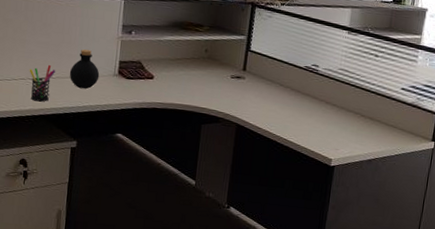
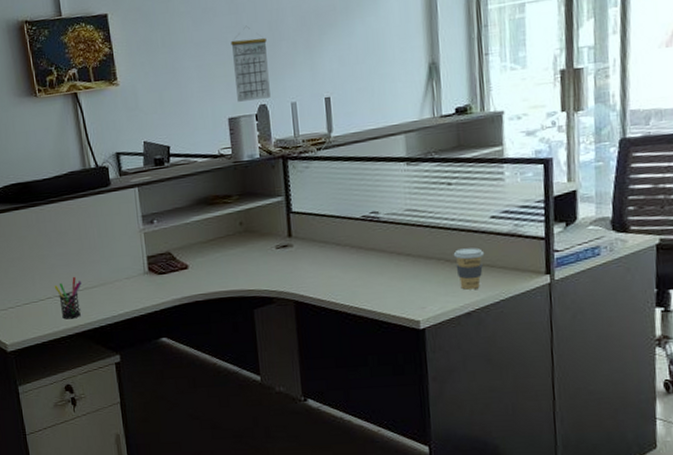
bottle: present [69,49,100,89] -> none [96,251,129,296]
coffee cup: none [367,108,391,142] -> present [453,247,485,290]

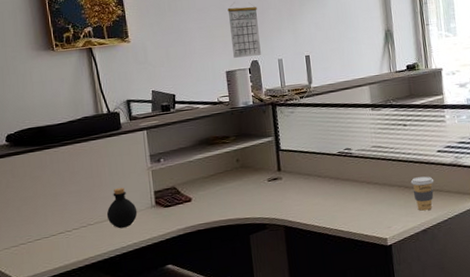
pen holder: present [54,276,81,320] -> none [66,212,92,253]
bottle: none [96,251,129,296] -> present [106,188,138,229]

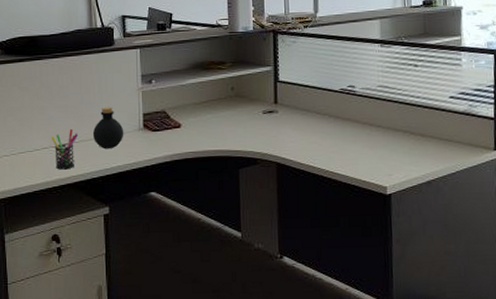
pen holder: none [66,212,92,253] -> present [51,128,78,170]
coffee cup: present [410,176,435,211] -> none [417,123,444,160]

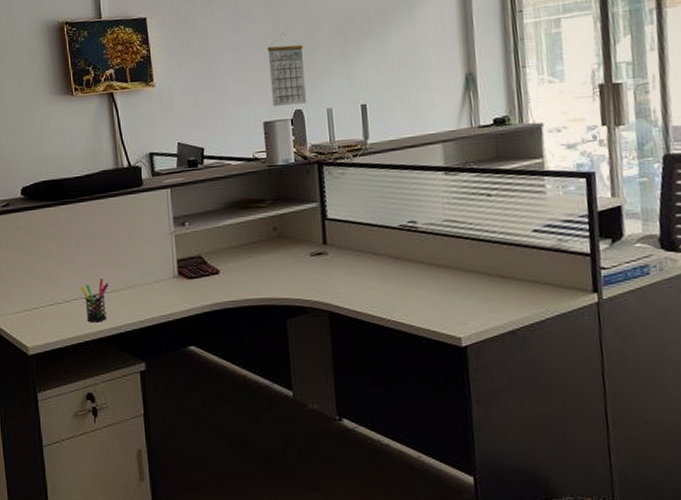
bottle: present [92,107,124,150] -> none [124,253,158,300]

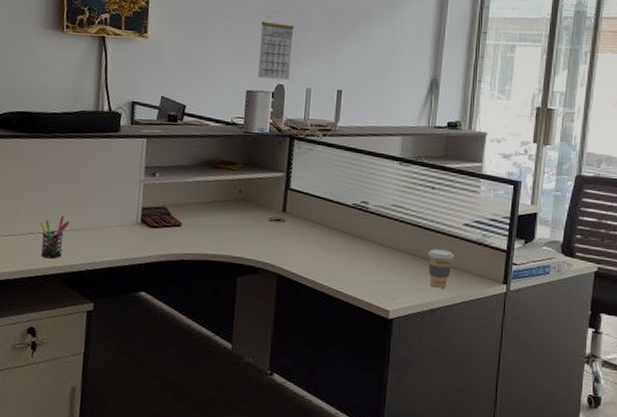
coffee cup: none [495,262,528,306] -> present [427,249,455,288]

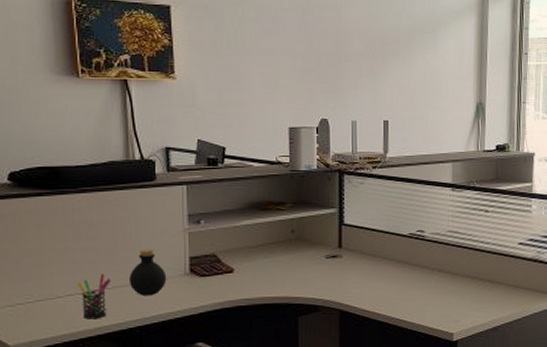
bottle: none [85,196,120,242] -> present [128,249,167,297]
calendar: present [258,11,294,80] -> none [298,42,333,113]
coffee cup: present [427,249,455,288] -> none [486,269,512,307]

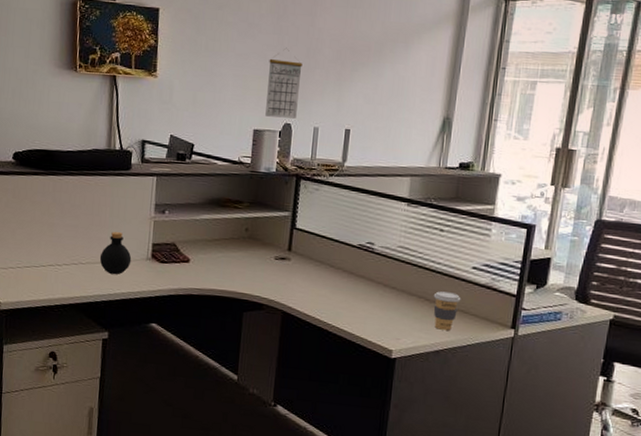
pen holder: present [77,273,110,320] -> none [58,249,85,290]
calendar: none [298,42,333,113] -> present [265,47,303,119]
coffee cup: none [486,269,512,307] -> present [433,291,461,331]

